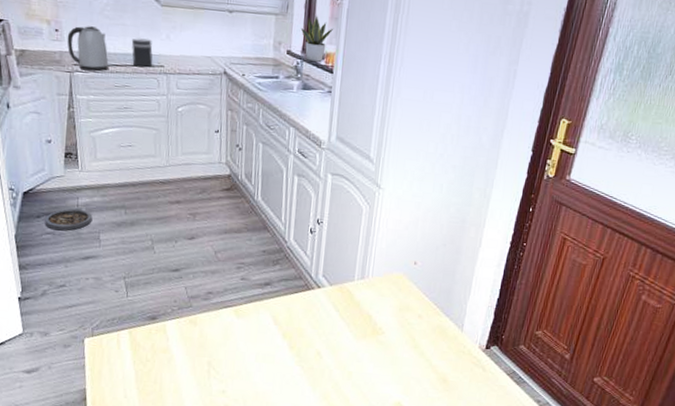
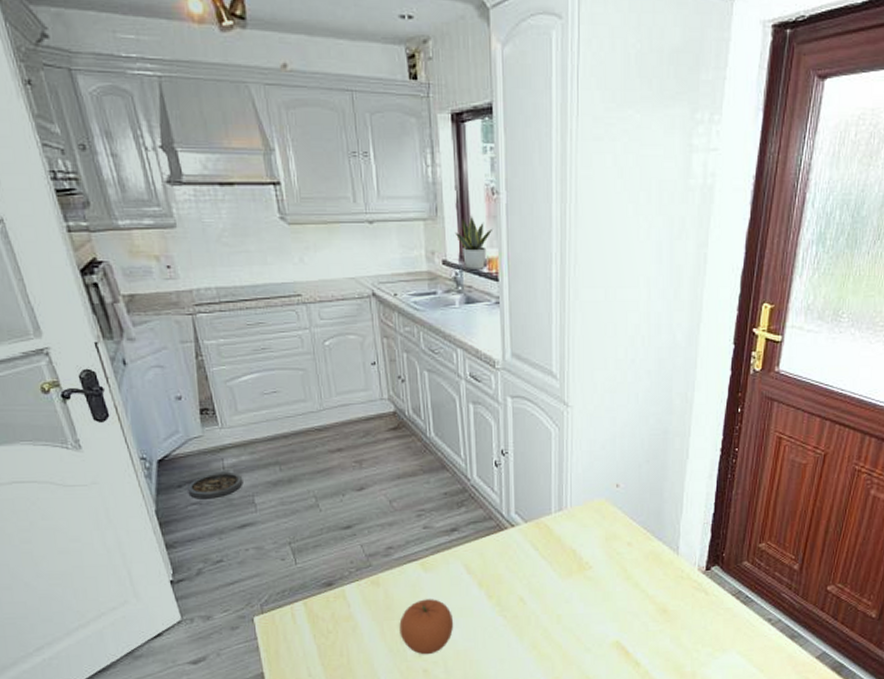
kettle: present [67,26,109,72] -> none [182,258,236,310]
cylinder: present [131,38,153,68] -> none [259,265,288,299]
fruit: none [208,342,257,392] -> present [399,599,454,655]

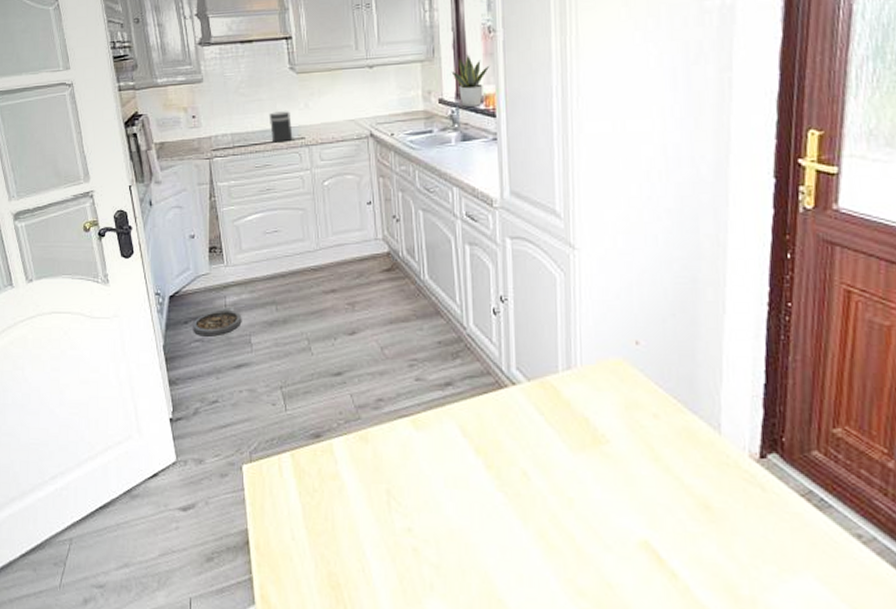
cylinder: none [259,265,288,299] -> present [269,111,293,143]
fruit: present [399,599,454,655] -> none [388,462,448,531]

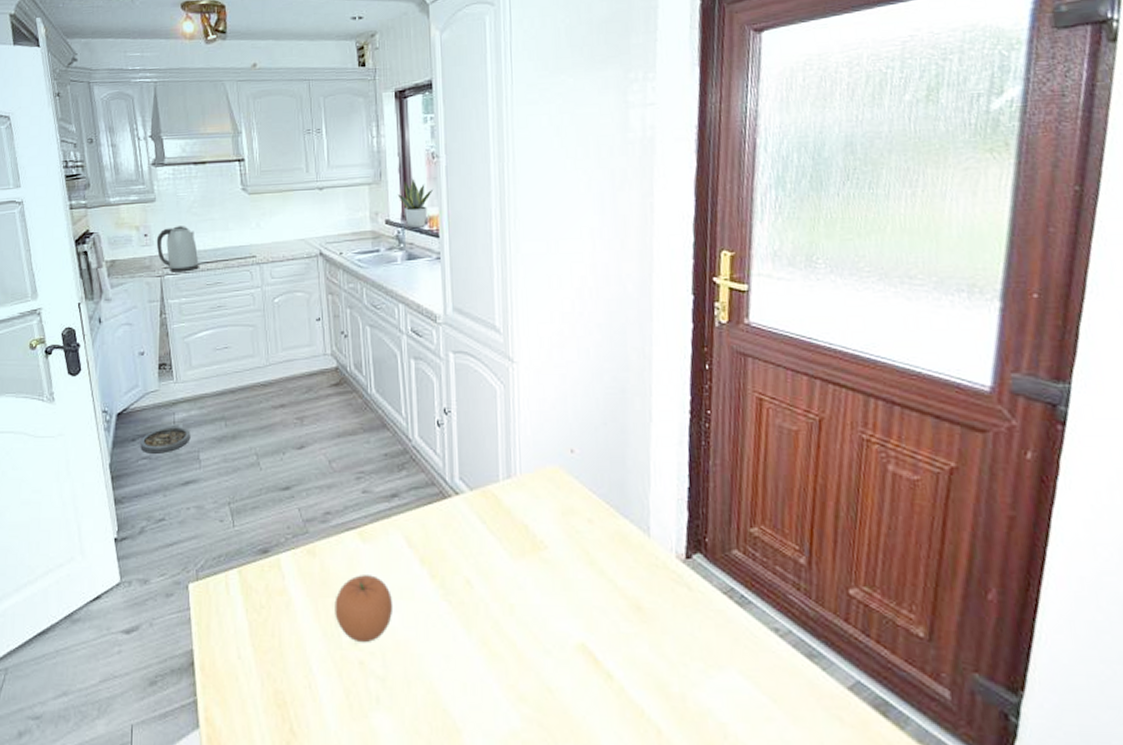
kettle: none [204,107,247,155] -> present [156,226,199,273]
cylinder: present [269,111,293,143] -> none [221,230,244,261]
fruit: none [388,462,448,531] -> present [335,575,394,643]

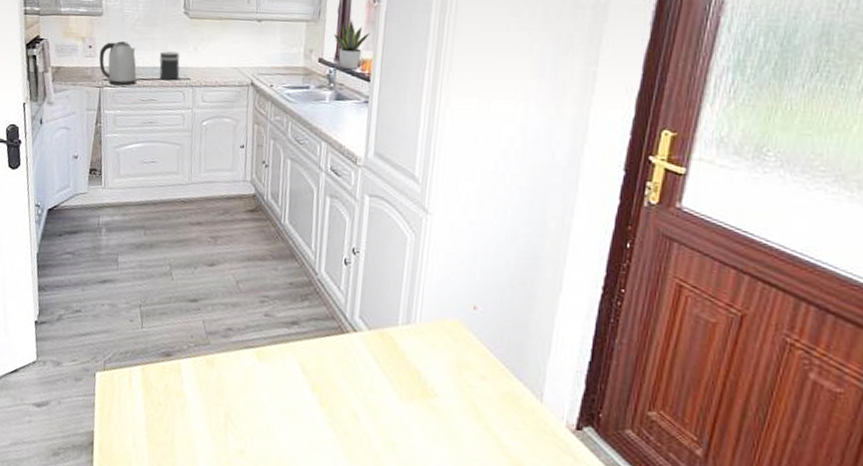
pet bowl: present [140,426,191,454] -> none [66,227,112,252]
cylinder: none [221,230,244,261] -> present [159,51,180,81]
fruit: present [335,575,394,643] -> none [225,391,281,454]

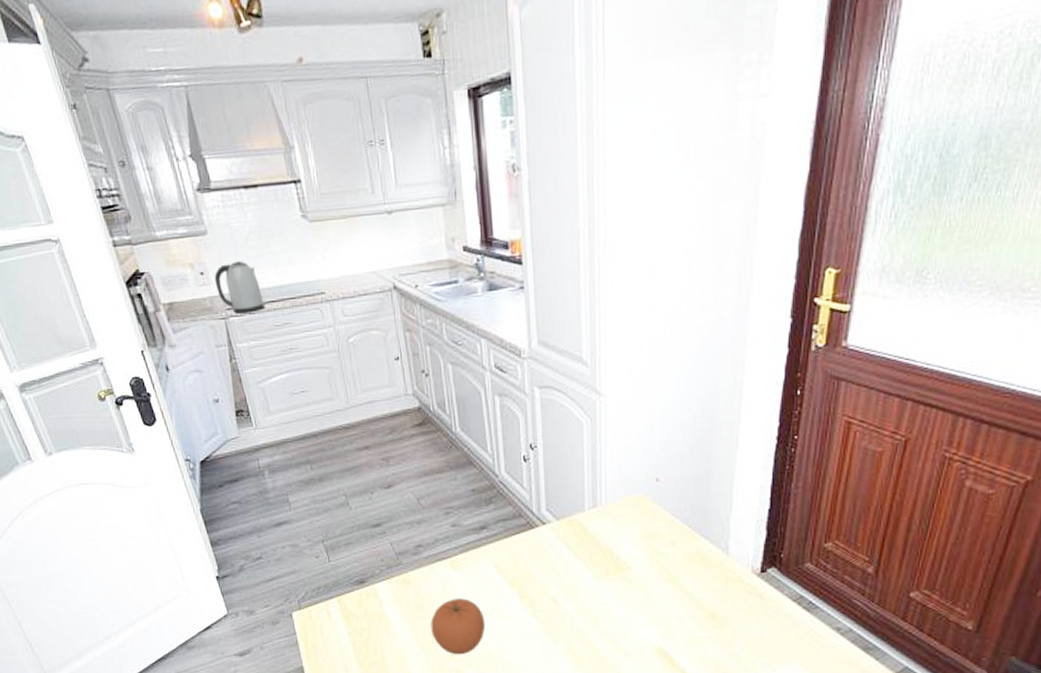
cylinder: present [159,51,180,81] -> none [284,264,312,299]
fruit: none [225,391,281,454] -> present [430,598,486,655]
potted plant: present [333,19,371,71] -> none [475,195,516,256]

